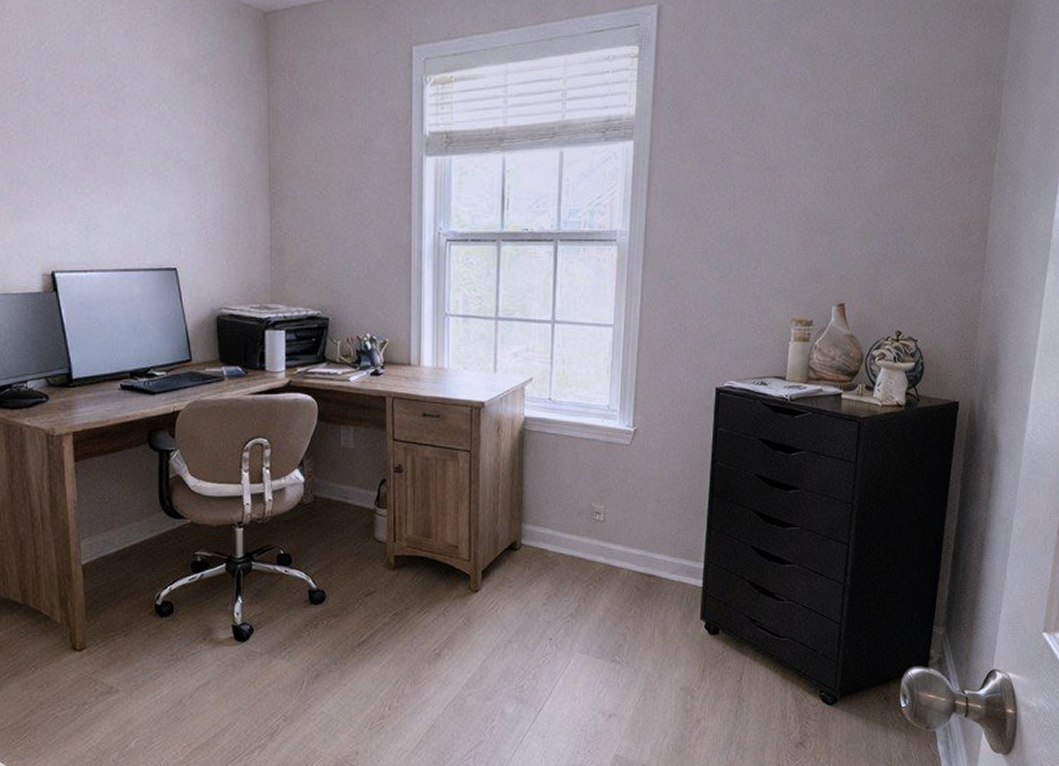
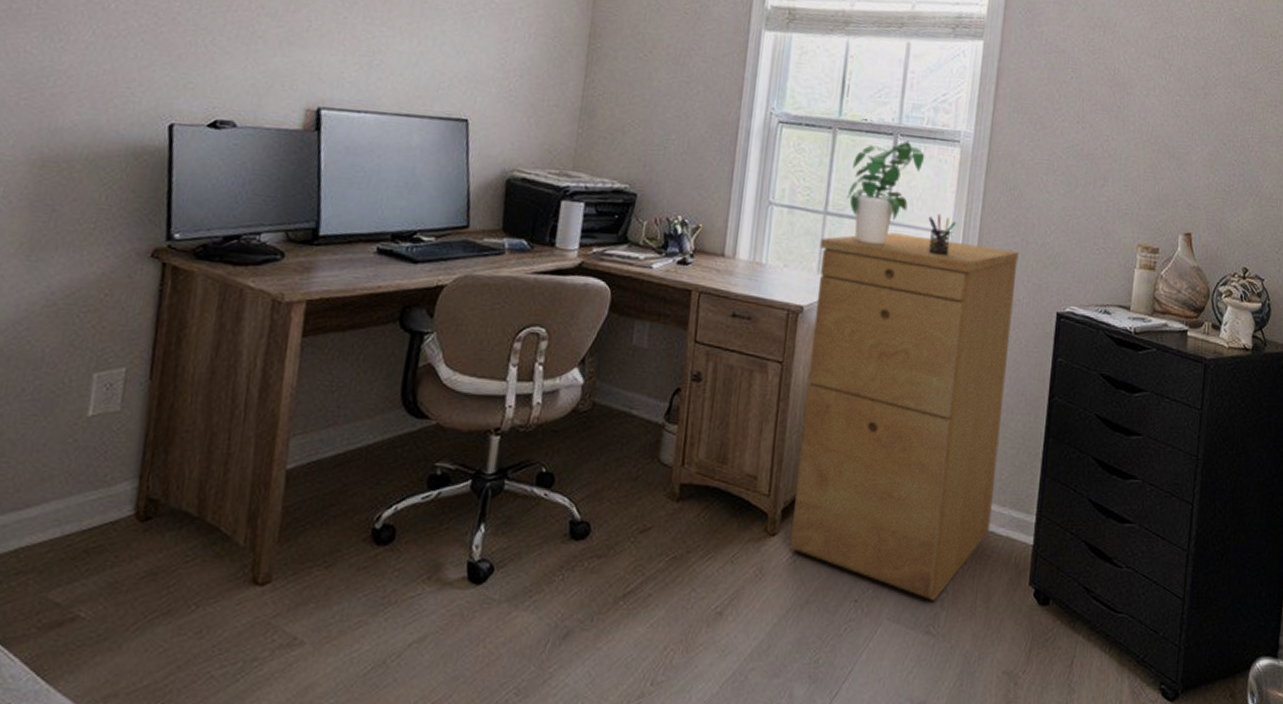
filing cabinet: none [491,330,677,635] -> present [790,232,1019,600]
potted plant: none [515,245,585,342] -> present [847,140,925,245]
pen holder: none [591,309,617,347] -> present [928,214,956,256]

